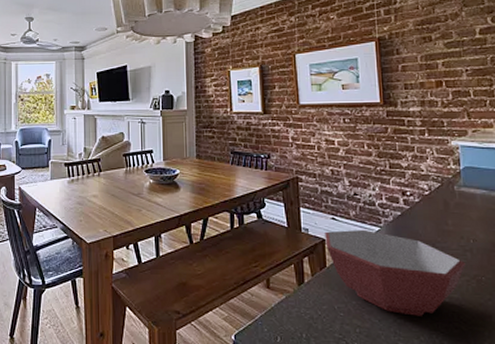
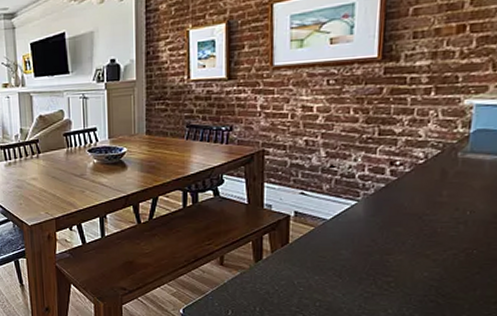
bowl: present [325,229,467,316] -> none [290,203,457,290]

